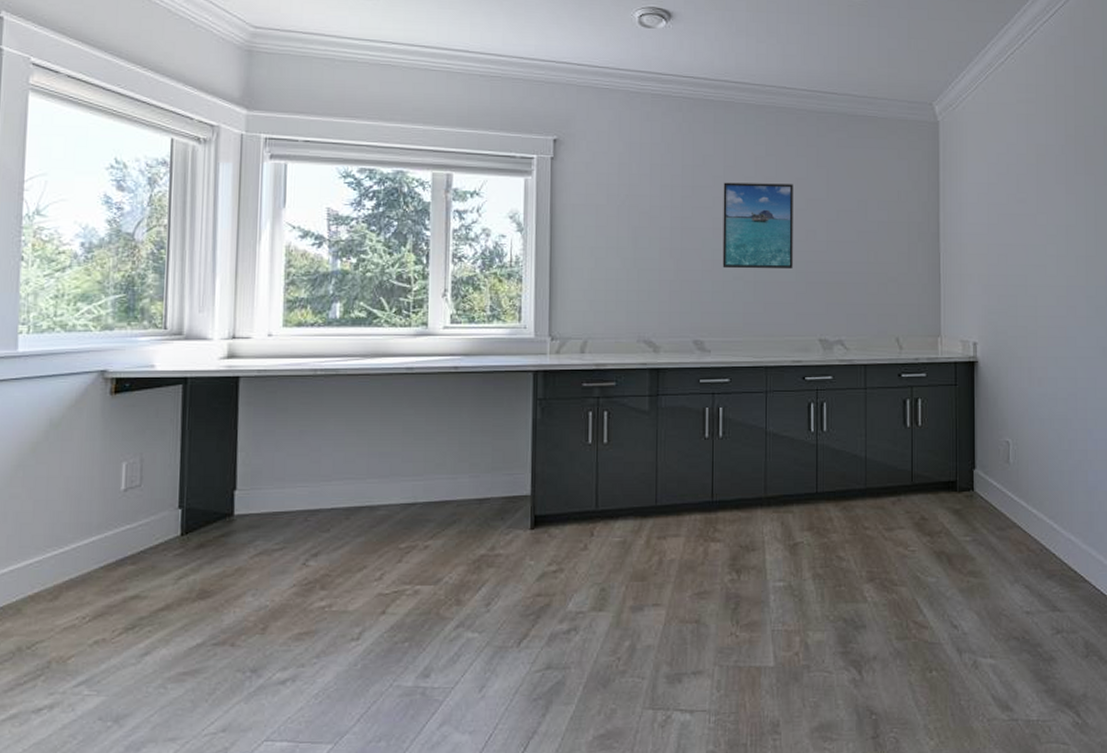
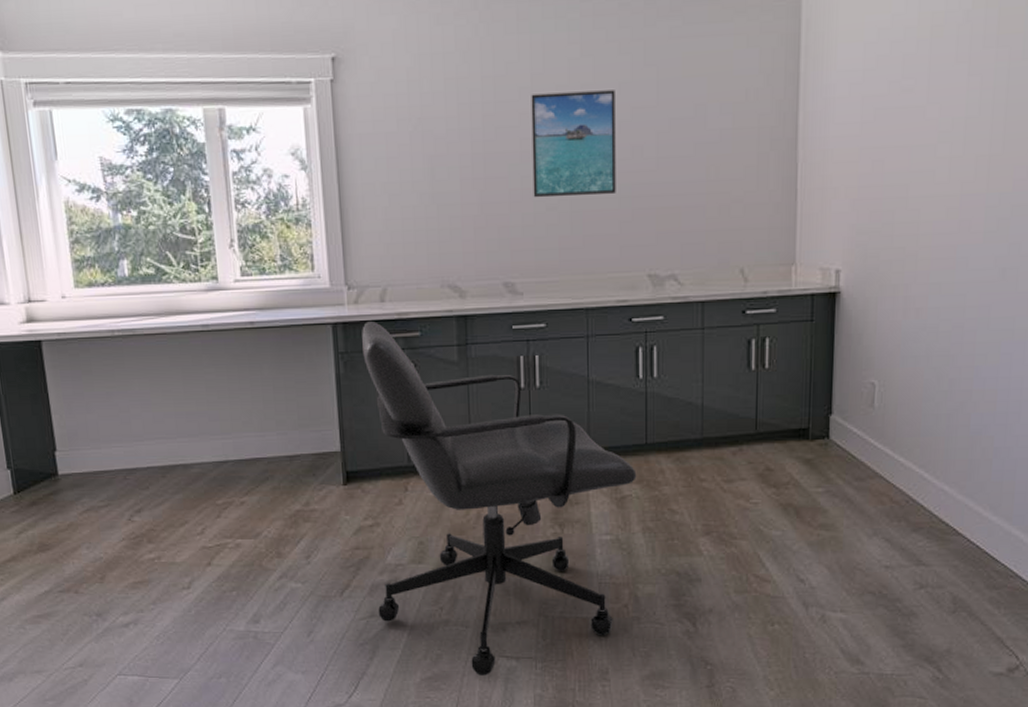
chair: none [555,371,808,733] -> present [362,322,637,677]

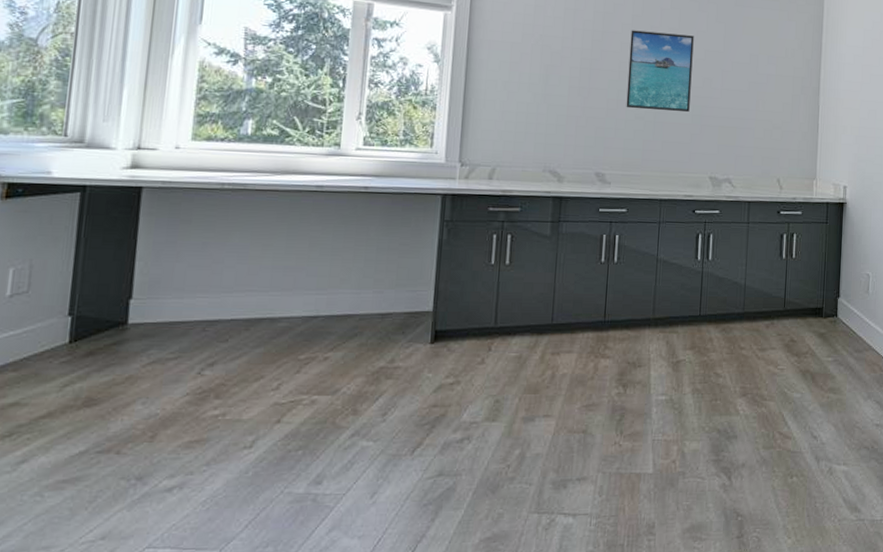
chair: present [362,322,637,677] -> none [446,195,691,535]

